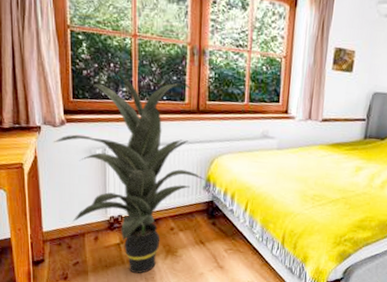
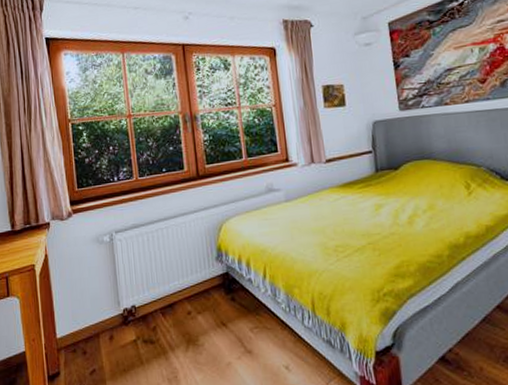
indoor plant: present [54,67,205,274] -> none [62,151,216,375]

